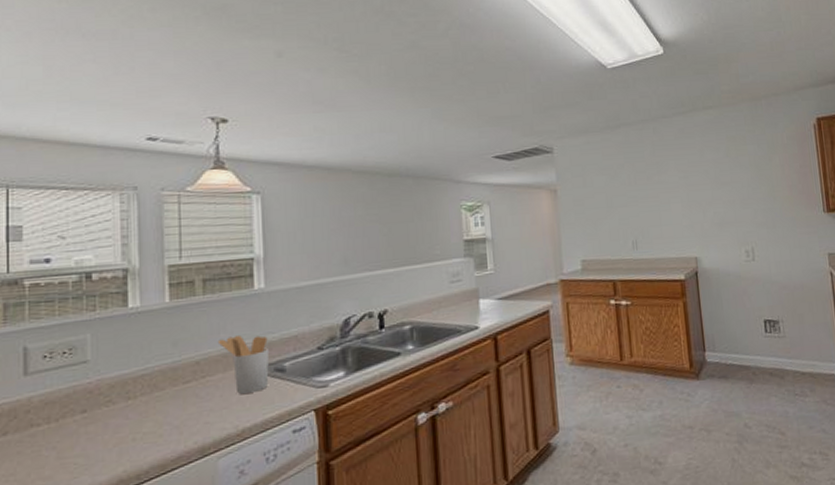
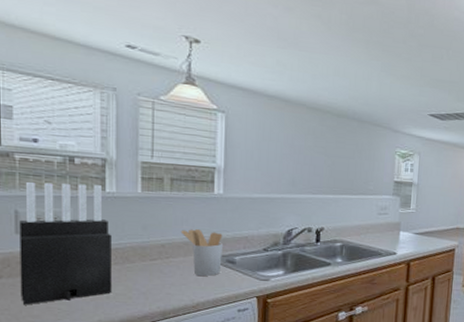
knife block: none [29,301,139,466] -> present [19,181,113,305]

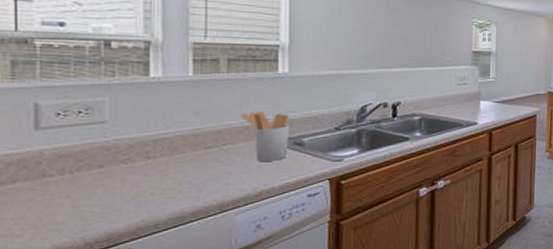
knife block: present [19,181,113,305] -> none [40,70,158,211]

